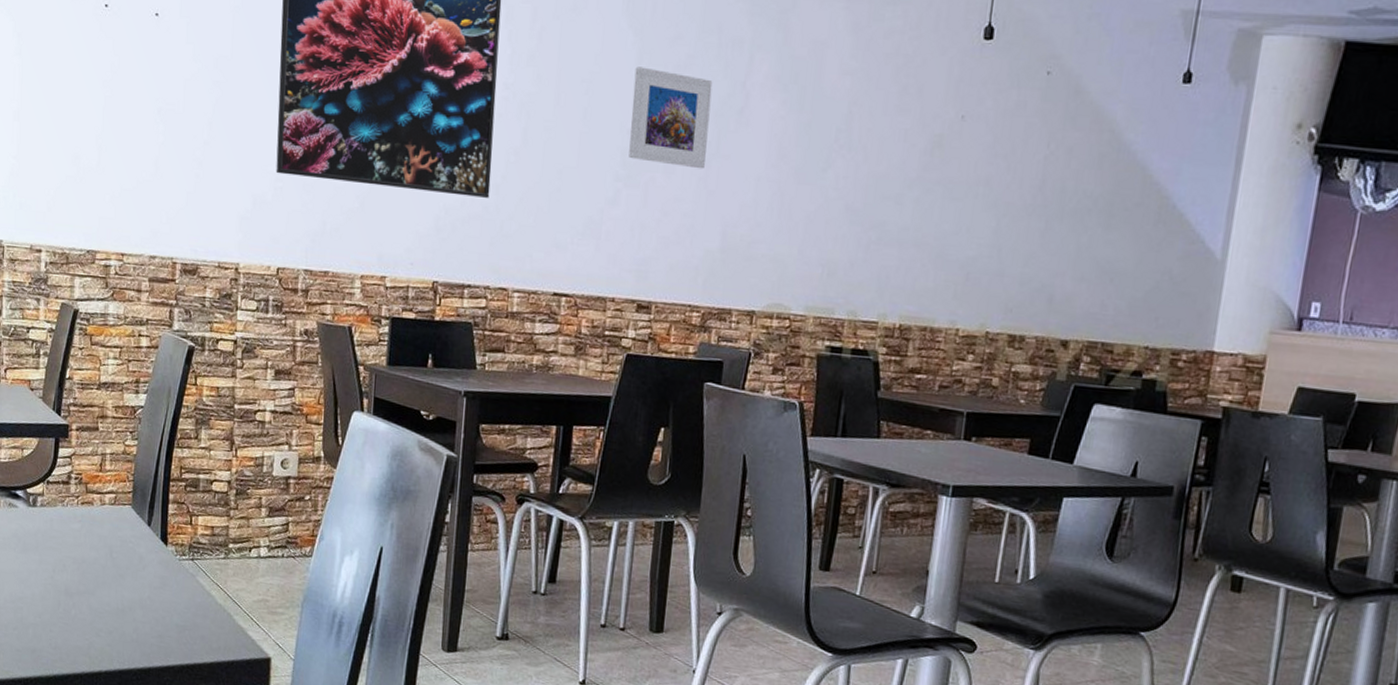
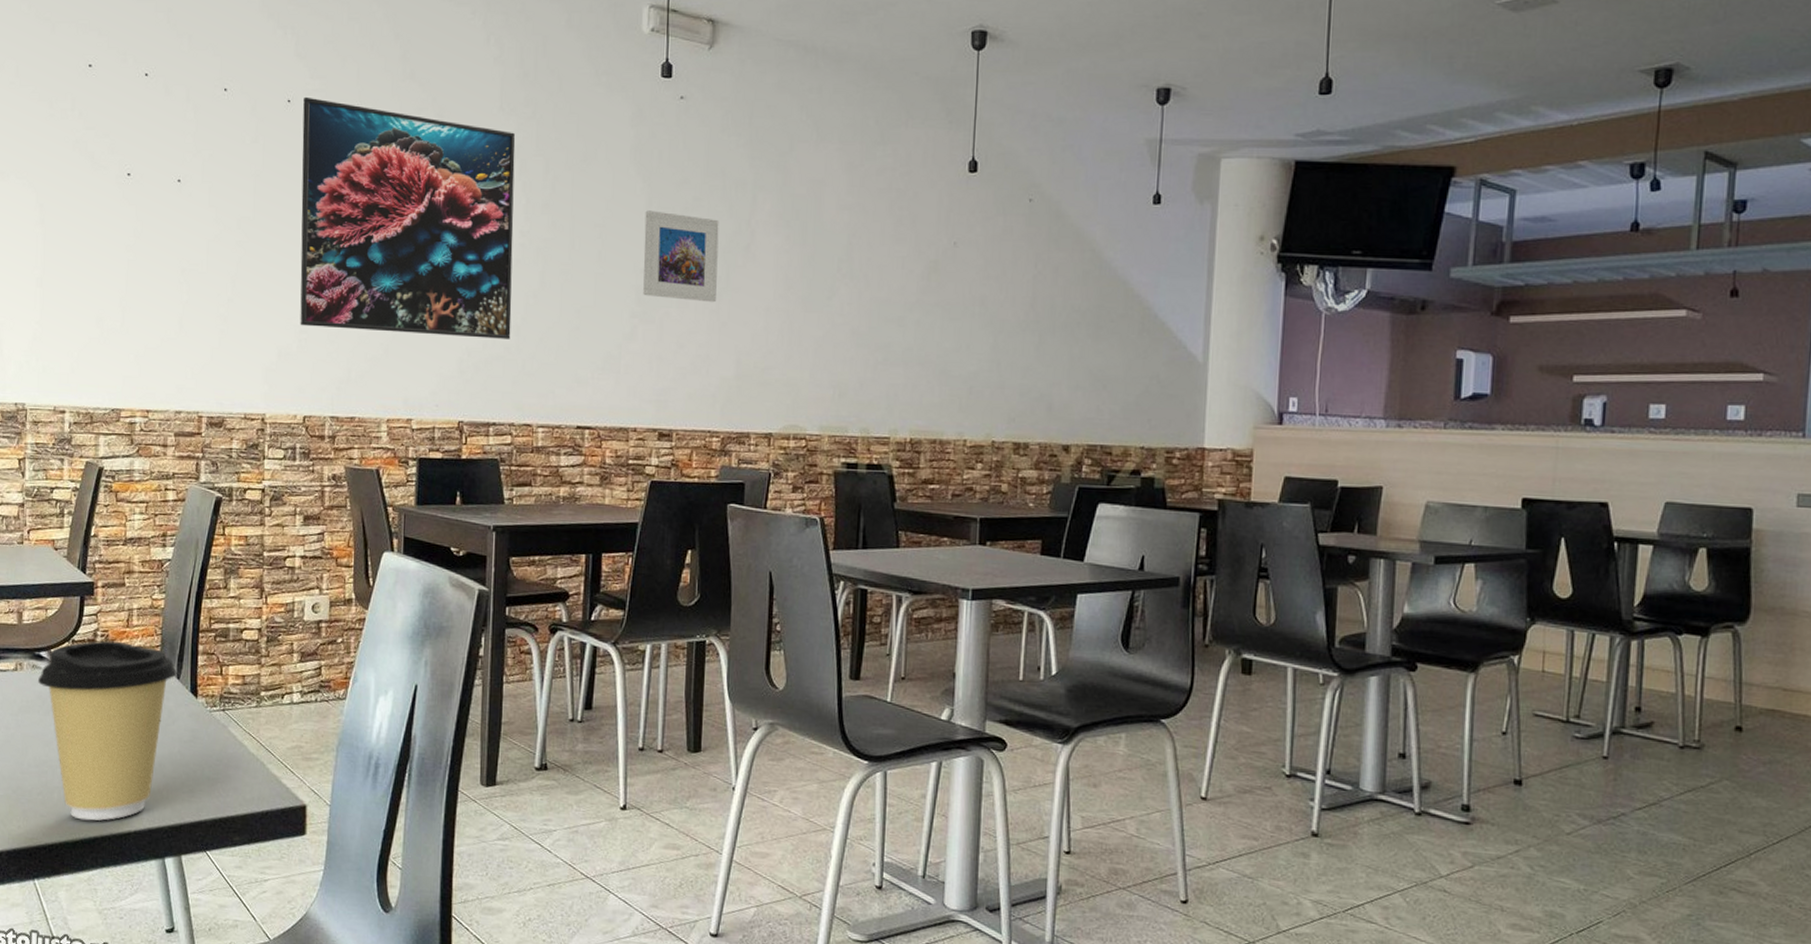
coffee cup: none [13,483,148,659] -> present [37,640,177,821]

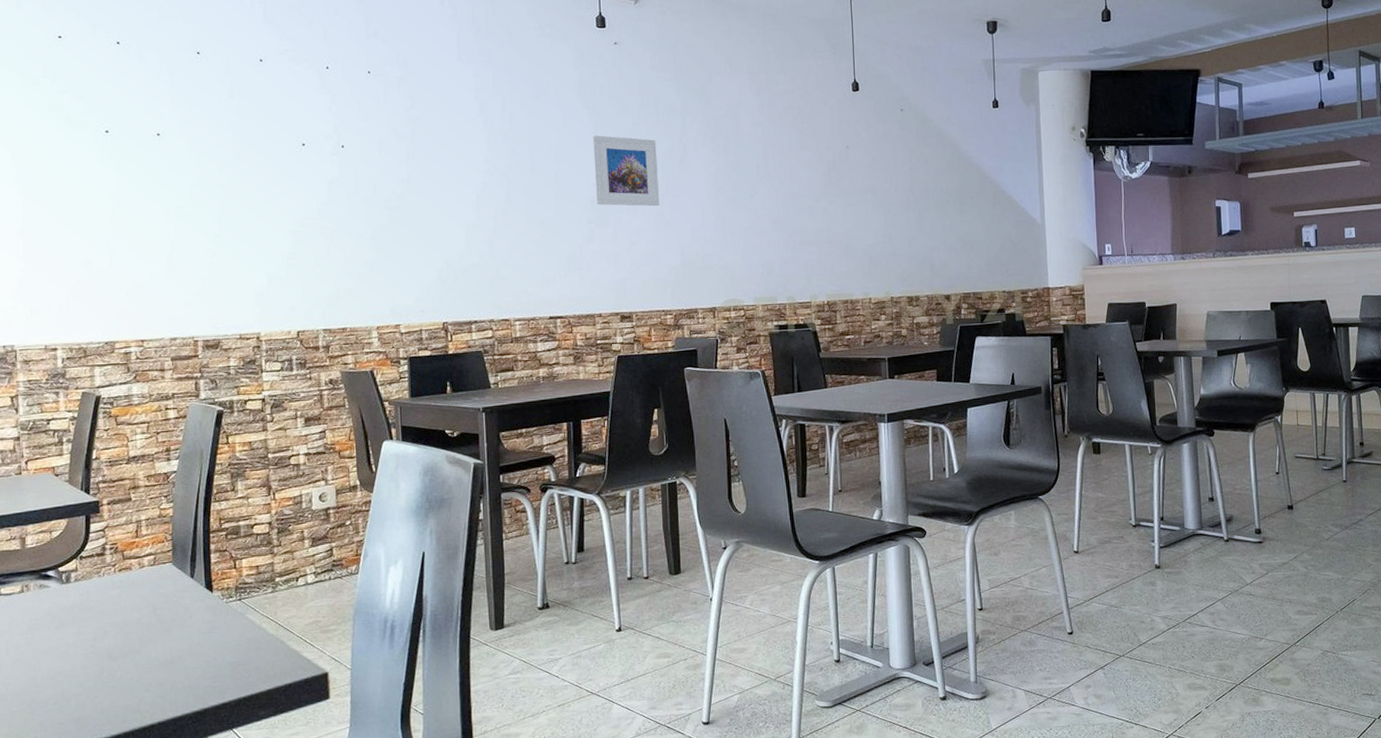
coffee cup: present [37,640,177,821] -> none [46,551,191,721]
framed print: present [300,96,516,341] -> none [275,56,484,254]

